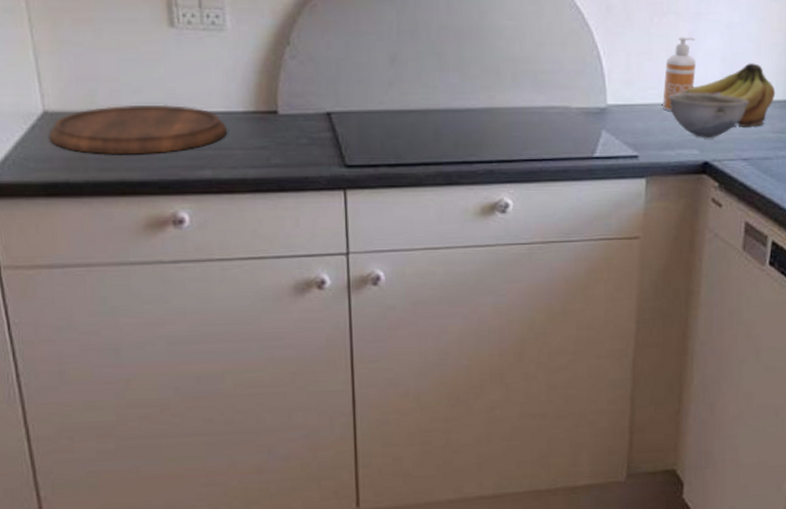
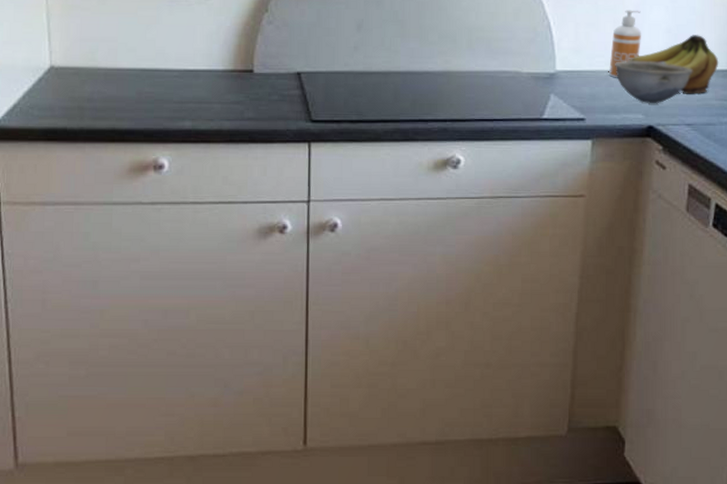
cutting board: present [49,104,227,155] -> none [53,61,207,106]

